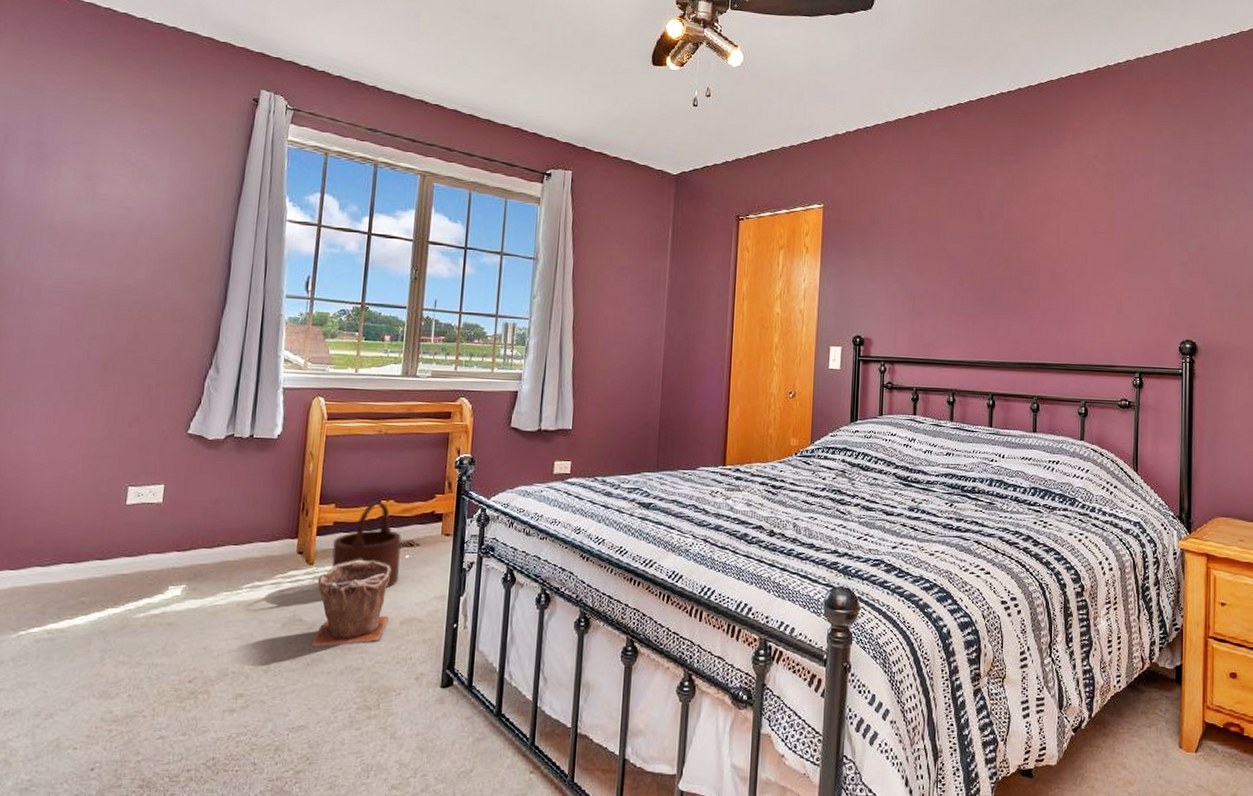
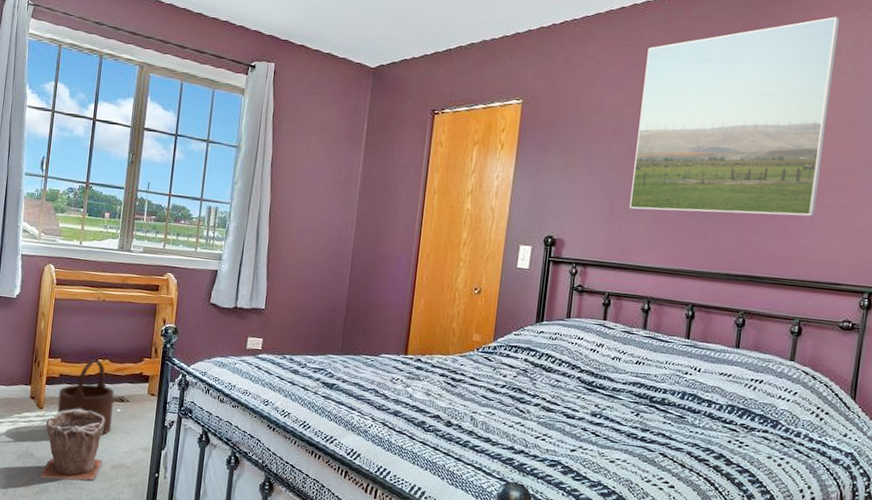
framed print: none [929,126,1094,306] -> present [629,17,840,217]

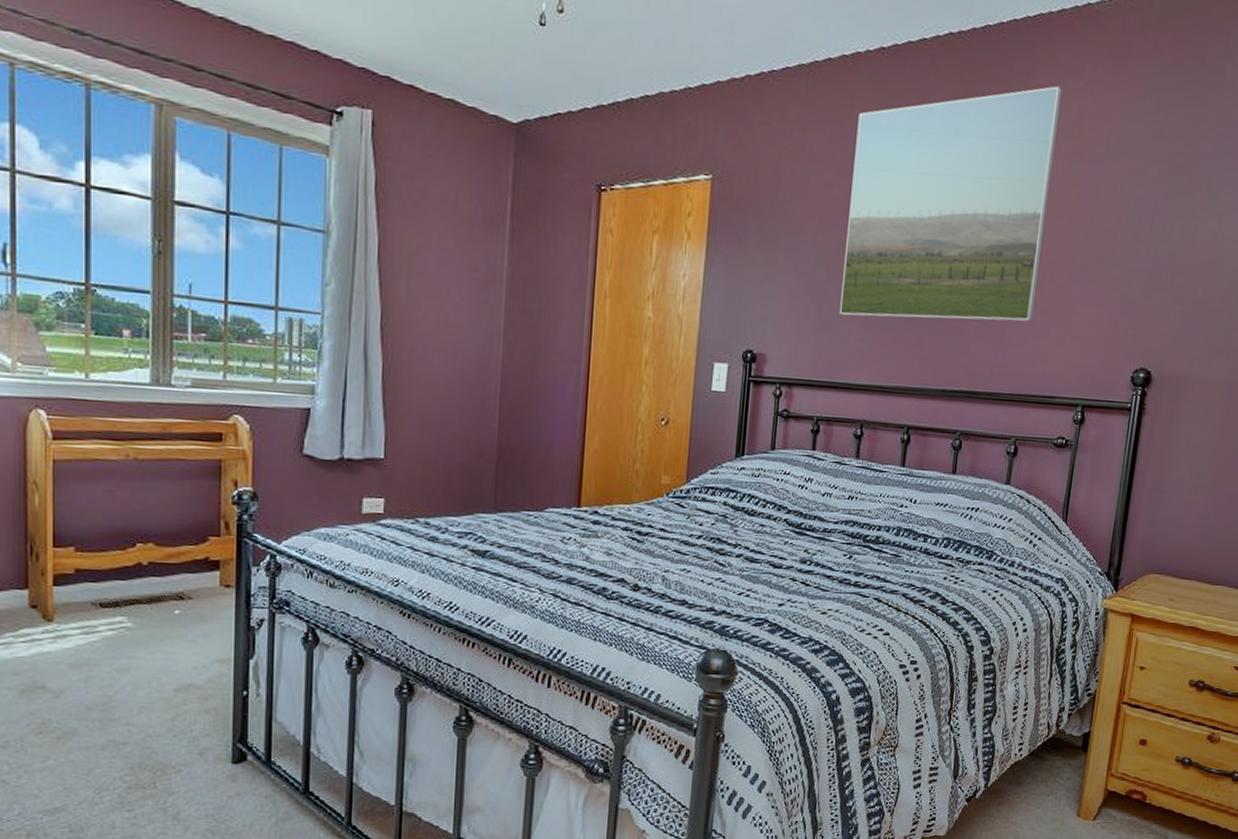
plant pot: present [39,408,105,481] -> none [59,615,159,719]
wooden bucket: present [57,358,115,436] -> none [75,543,169,650]

